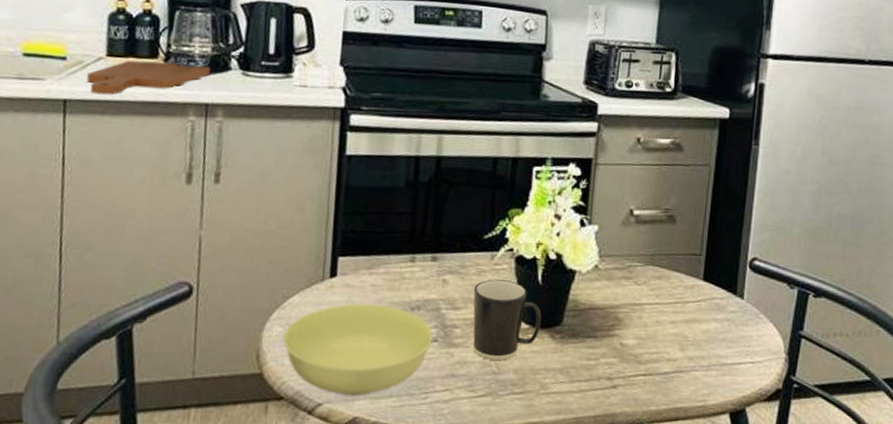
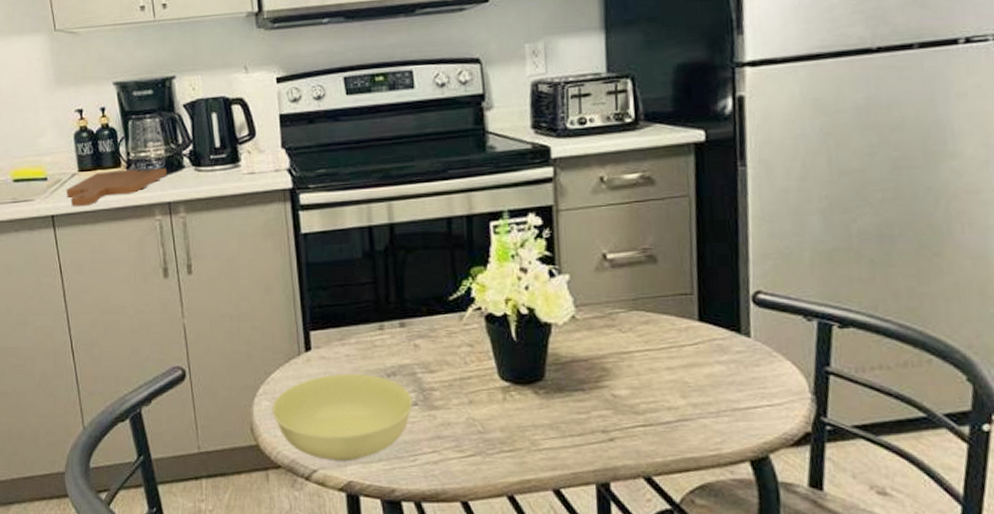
mug: present [472,279,542,360] -> none [446,339,522,419]

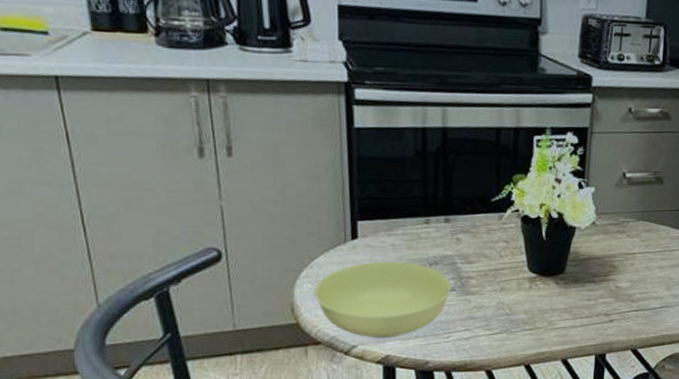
cutting board: present [66,168,168,207] -> none [75,34,207,72]

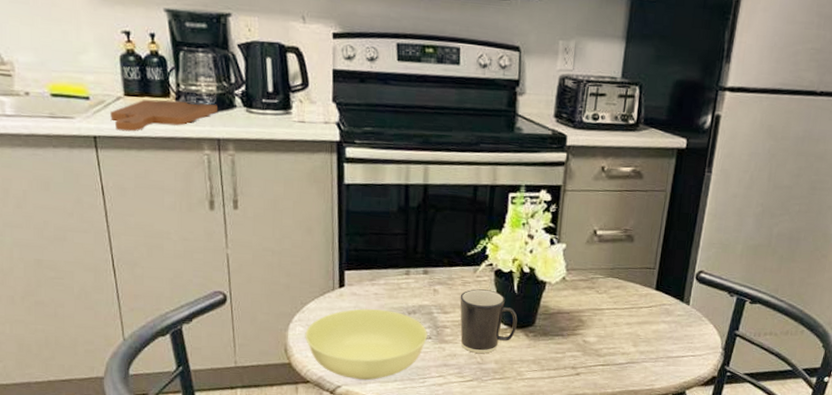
cutting board: none [75,34,207,72] -> present [110,99,219,132]
mug: none [485,236,547,304] -> present [459,289,518,353]

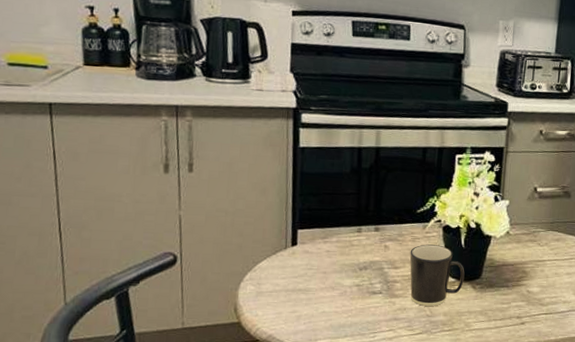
cutting board: present [110,99,219,132] -> none [68,68,178,99]
bowl: present [305,308,427,381] -> none [255,266,378,337]

